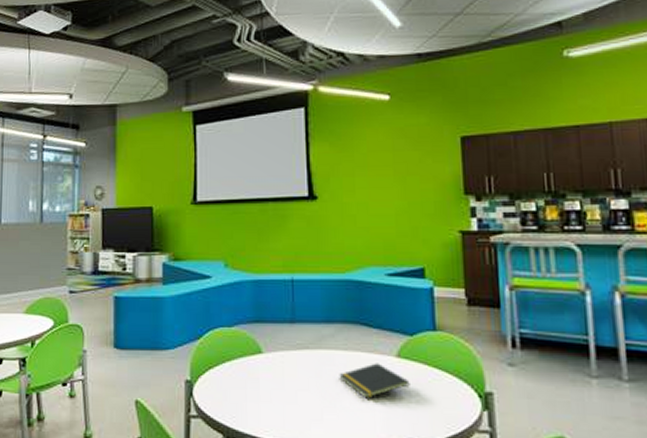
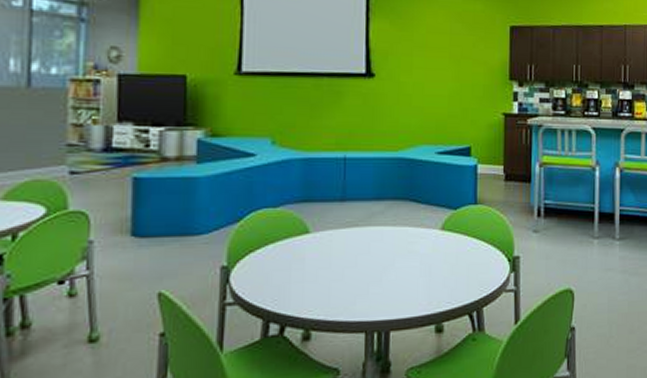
notepad: present [339,363,410,399] -> none [386,236,451,271]

